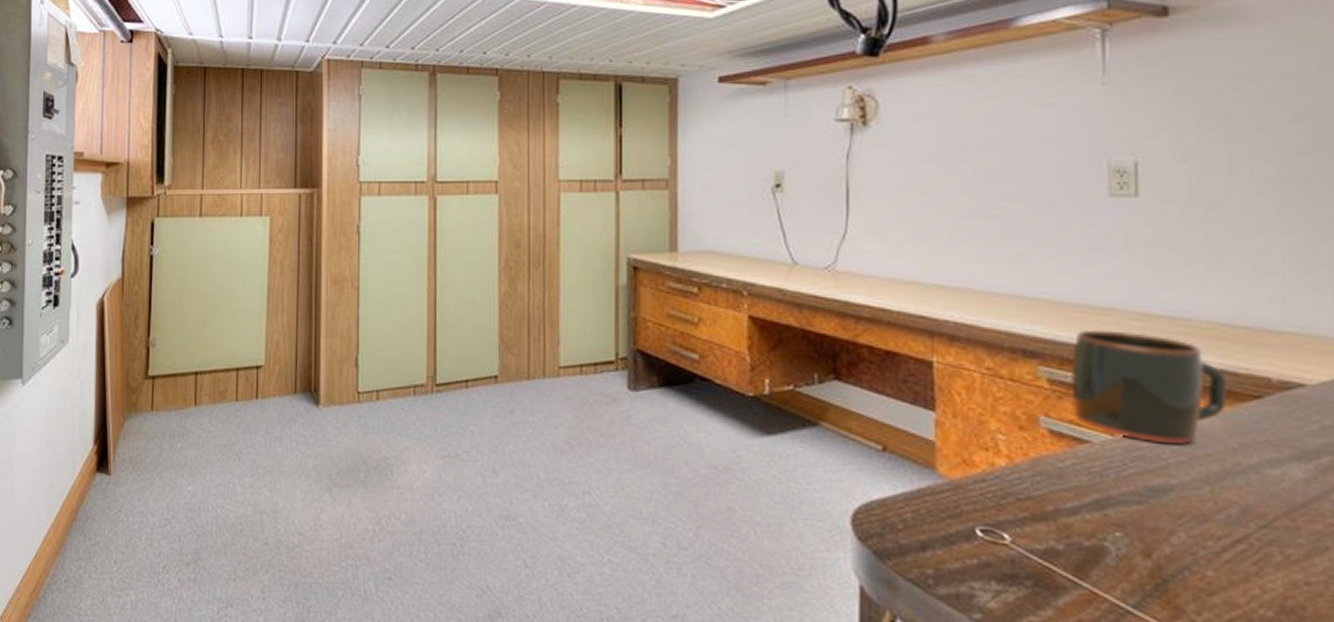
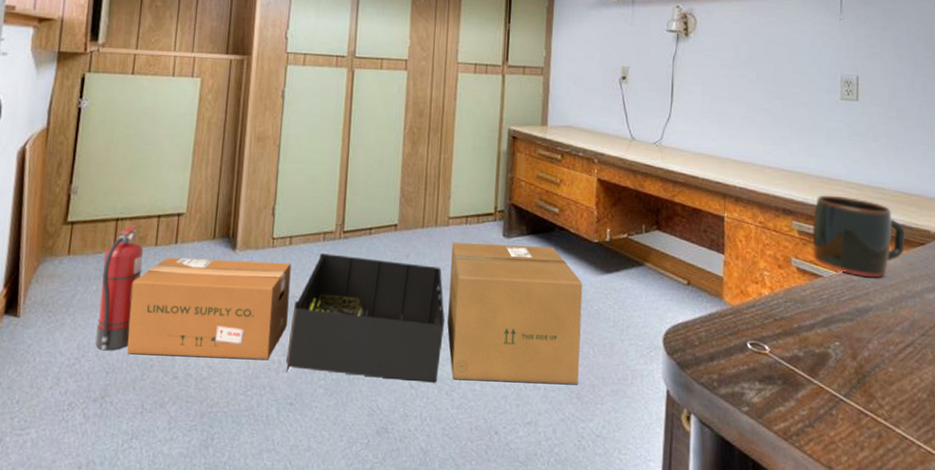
fire extinguisher: none [184,378,225,513] -> present [95,224,144,351]
box: none [215,413,380,529] -> present [127,257,292,360]
storage bin: none [382,410,561,564] -> present [286,253,445,384]
box: none [564,397,736,574] -> present [447,242,583,385]

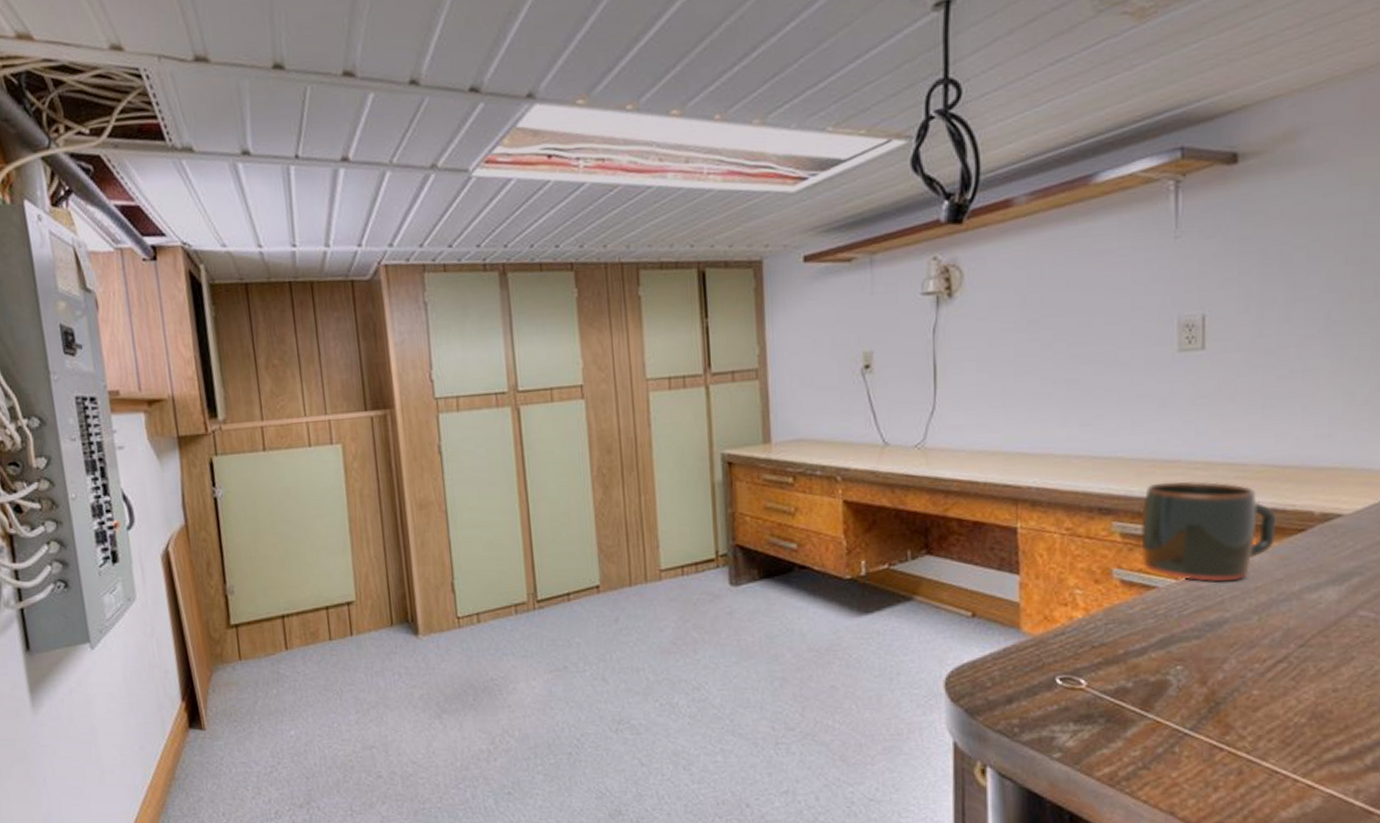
fire extinguisher: present [95,224,144,351] -> none [278,619,324,756]
box: present [127,257,292,360] -> none [313,643,490,757]
storage bin: present [286,253,445,384] -> none [494,627,672,761]
box: present [447,242,583,385] -> none [667,591,841,753]

